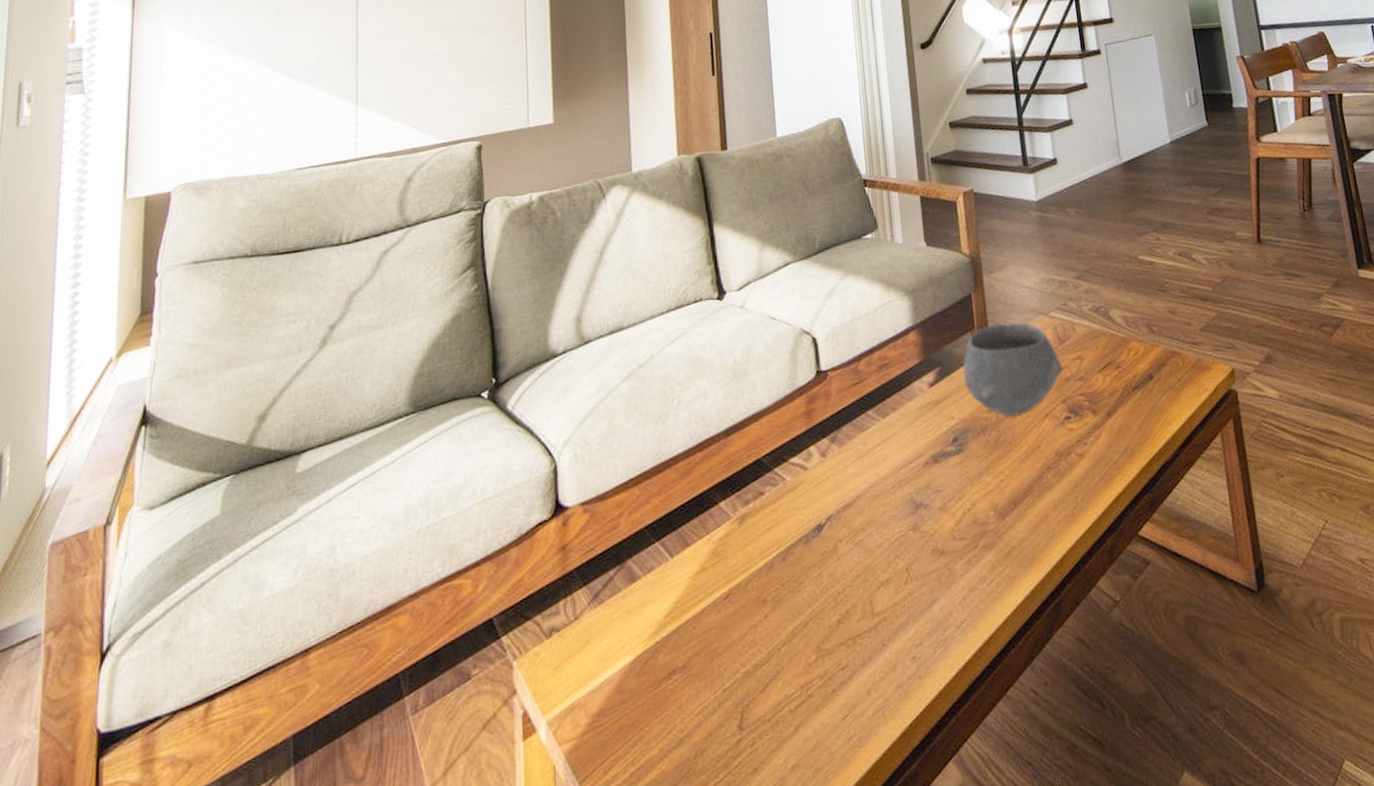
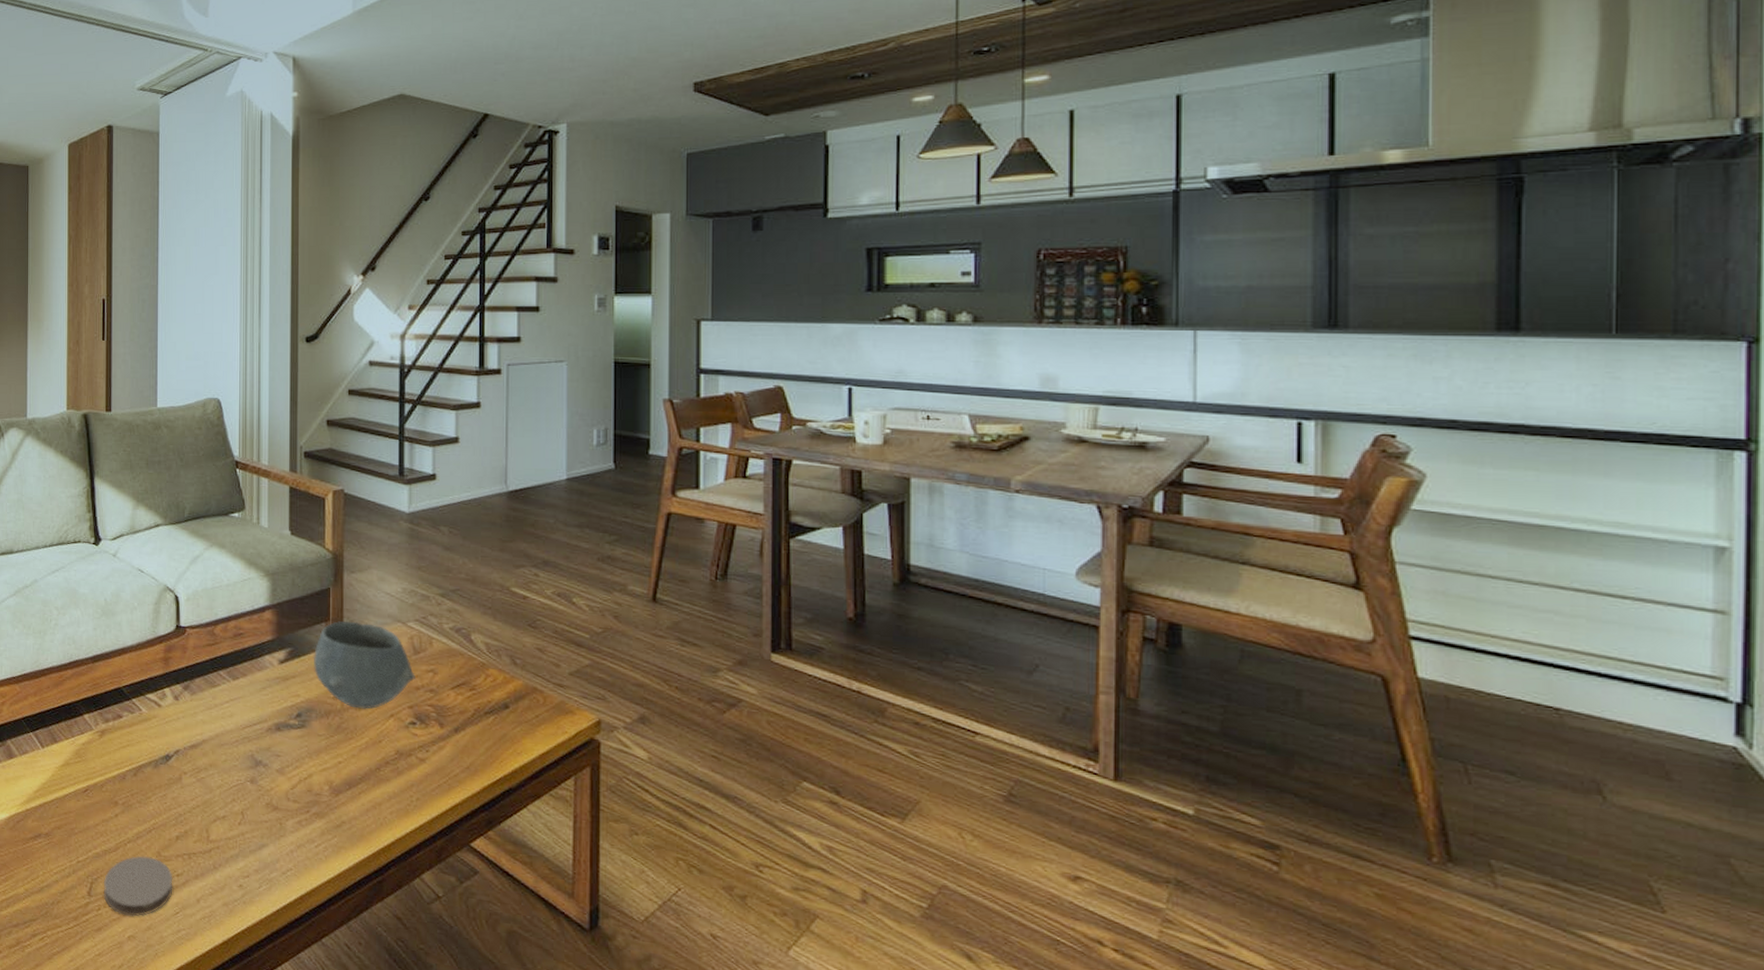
coaster: none [757,655,839,741] -> present [103,855,173,917]

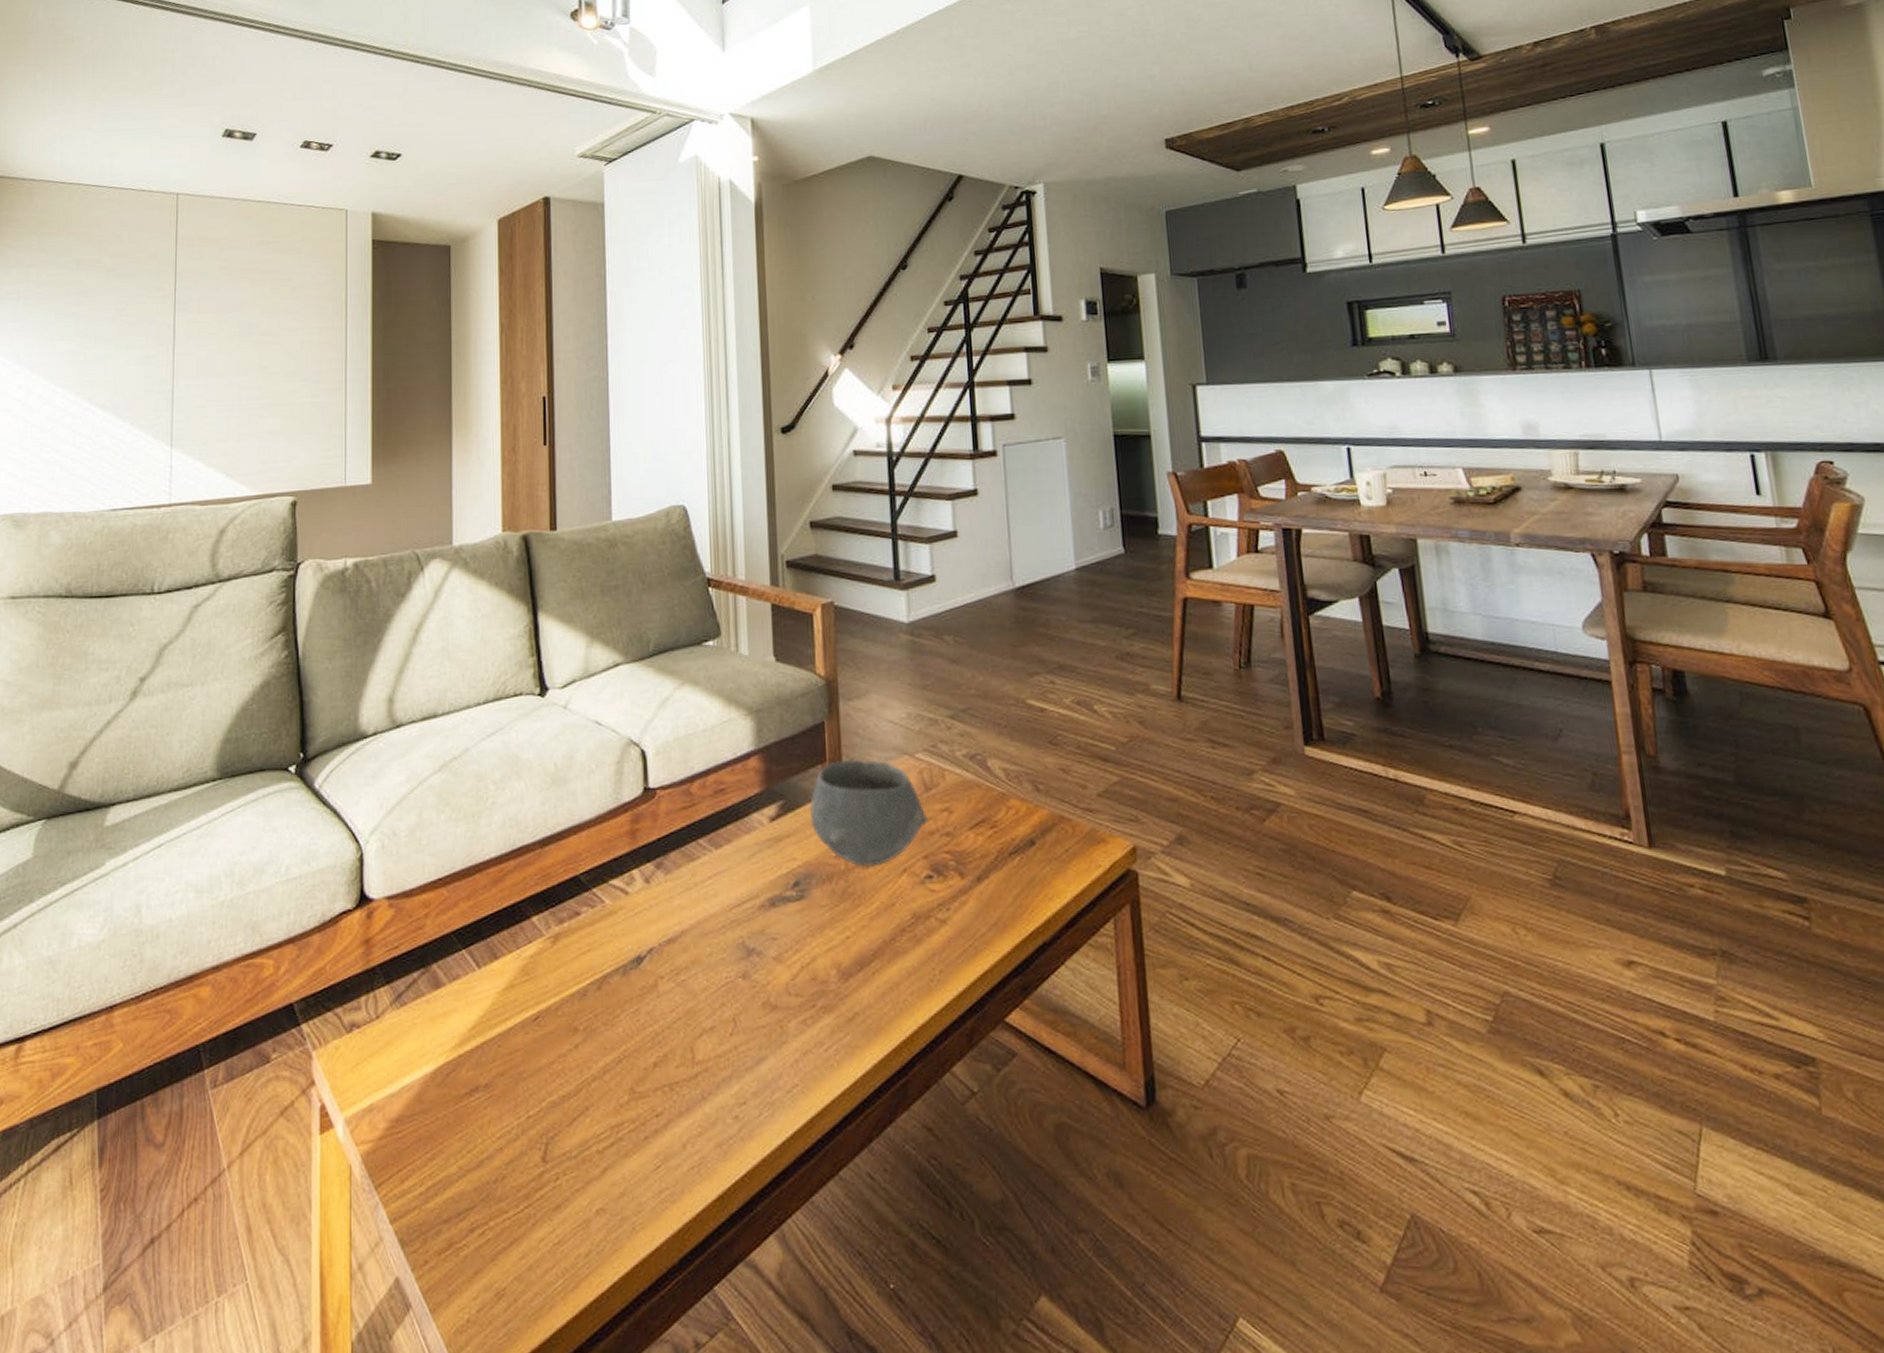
coaster: present [103,855,173,917] -> none [562,1096,652,1182]

